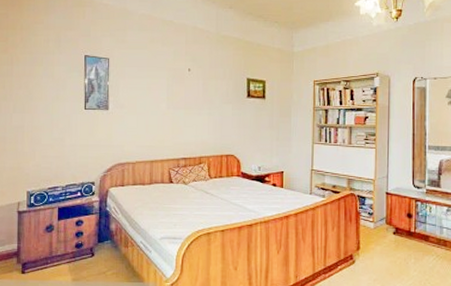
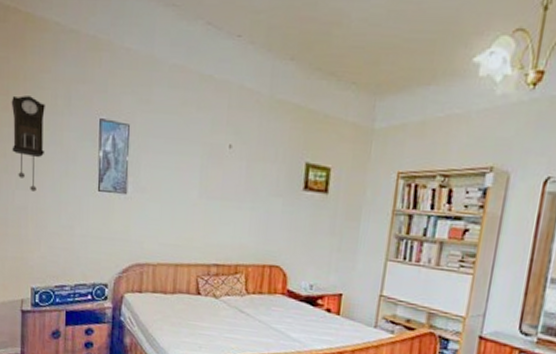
pendulum clock: none [9,41,39,114] -> present [11,95,45,192]

